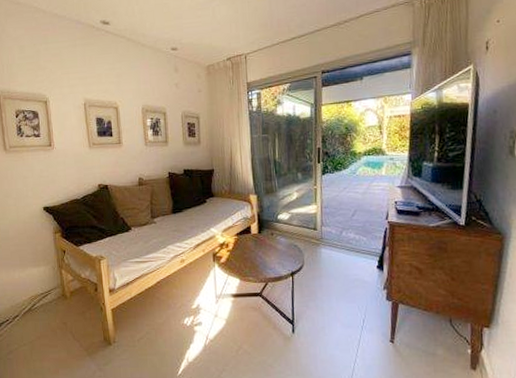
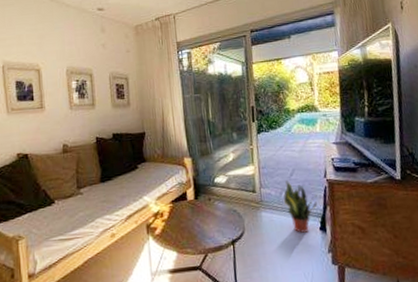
potted plant: none [343,221,377,270] -> present [283,181,317,233]

